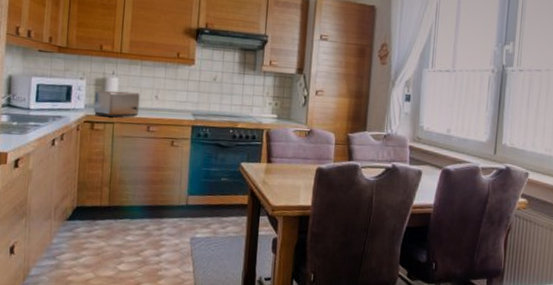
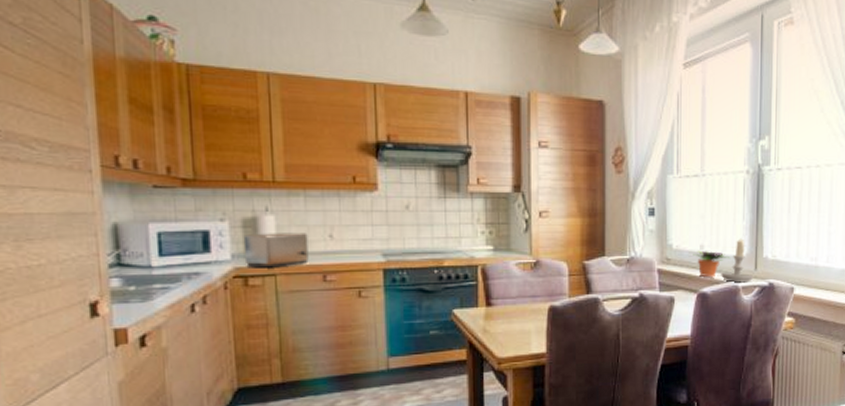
potted flower: none [440,133,473,158] -> present [693,250,731,278]
candle: none [464,126,492,165] -> present [721,238,753,283]

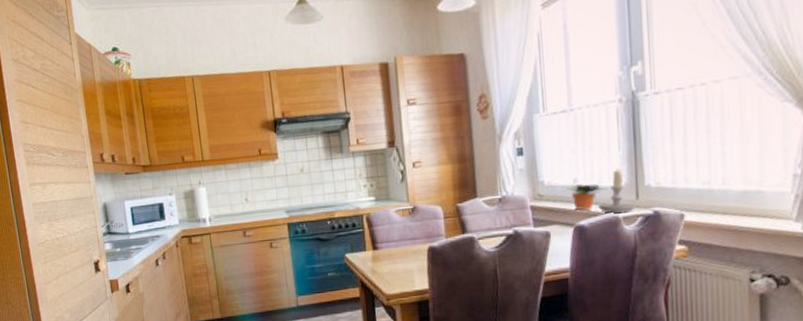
toaster: present [243,233,309,268] -> none [185,199,232,229]

